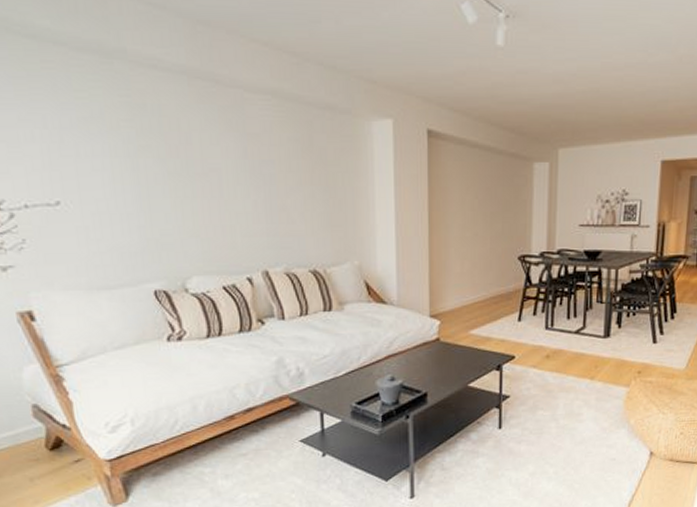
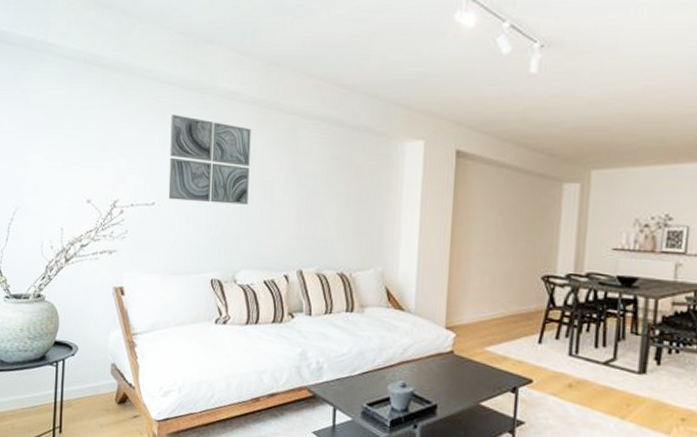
wall art: none [65,85,190,199] -> present [168,114,251,205]

